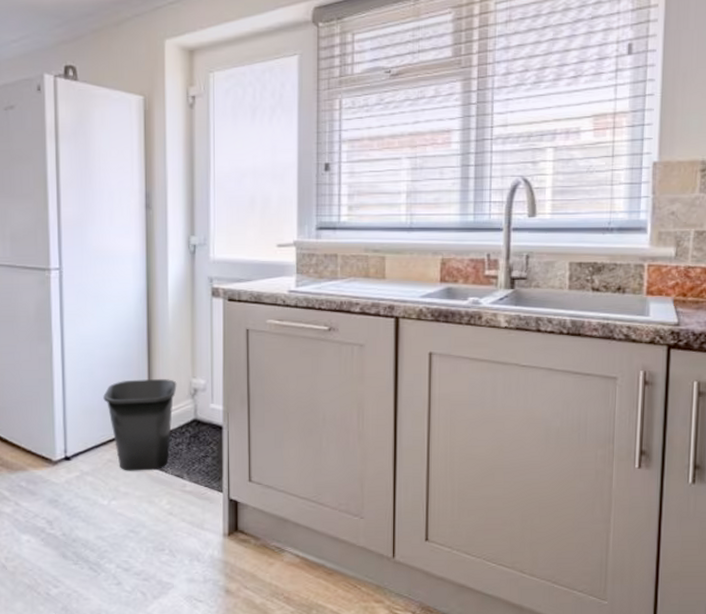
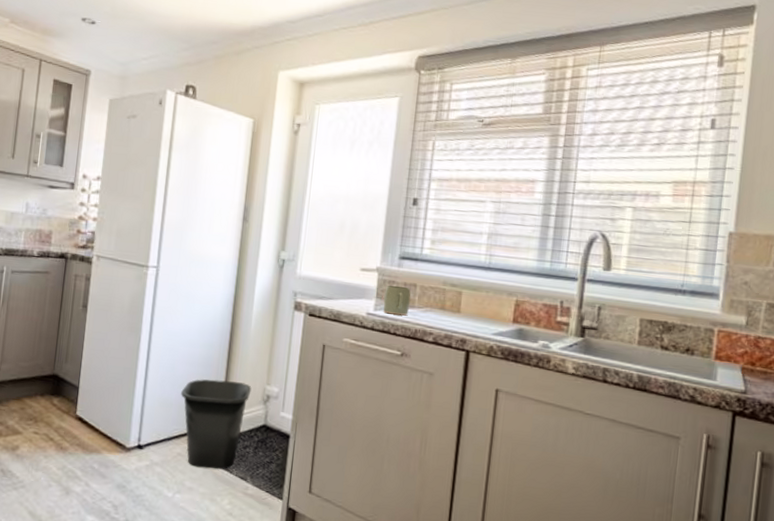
mug: none [305,258,333,289] -> present [383,285,411,316]

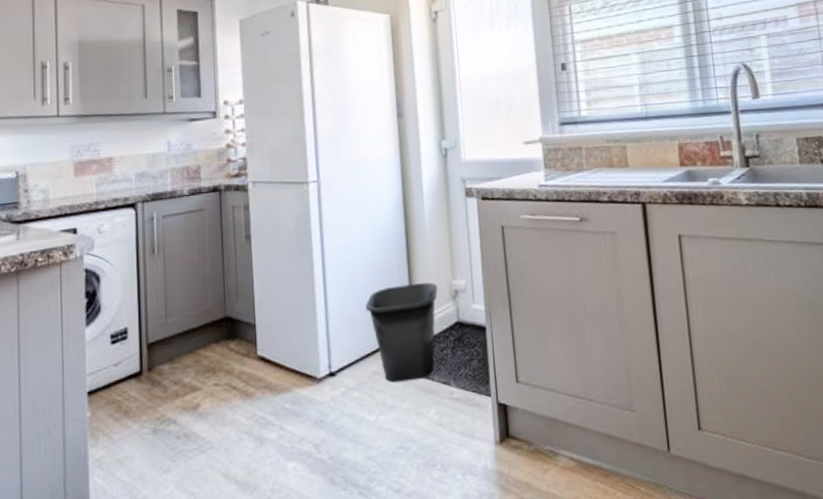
mug: present [383,285,411,316] -> none [551,151,579,182]

